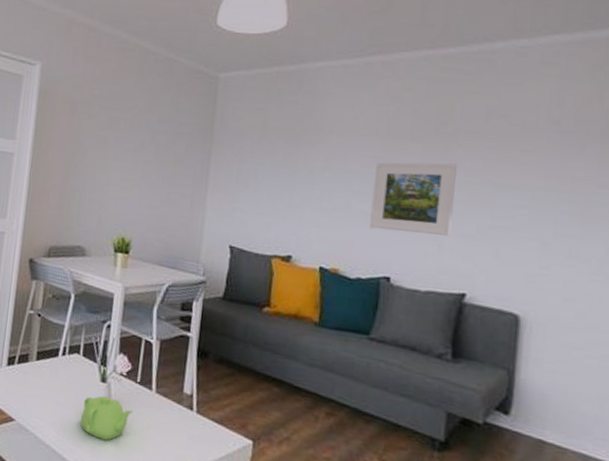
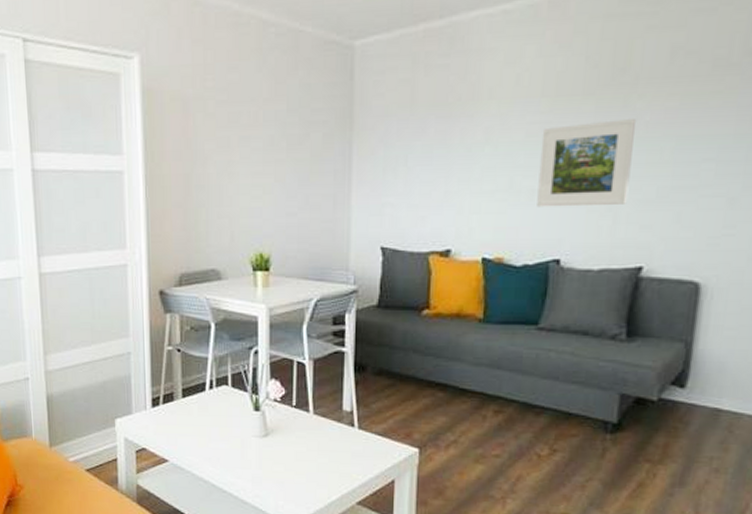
teapot: present [80,396,134,441] -> none [237,425,293,468]

